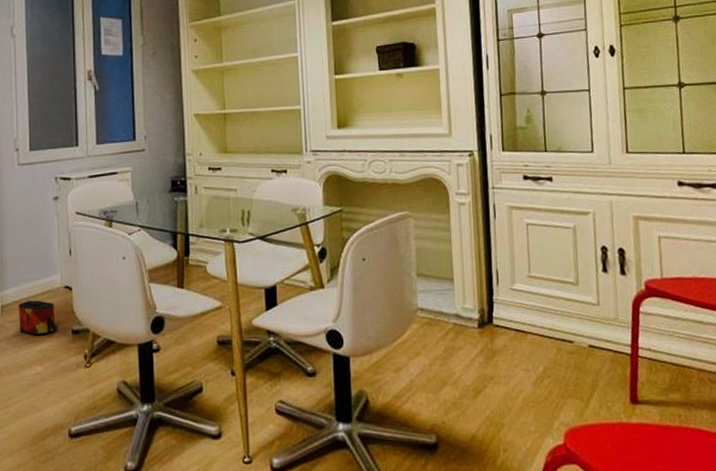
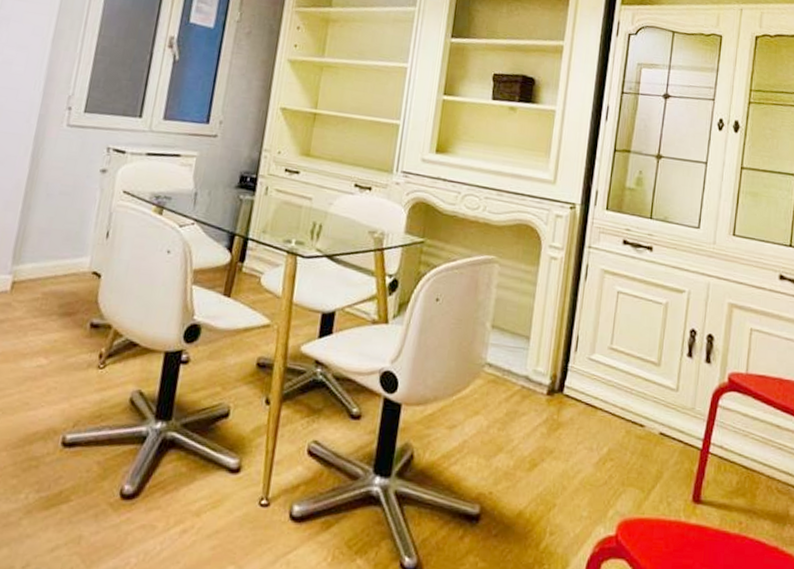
bag: present [18,300,57,335] -> none [28,280,77,323]

